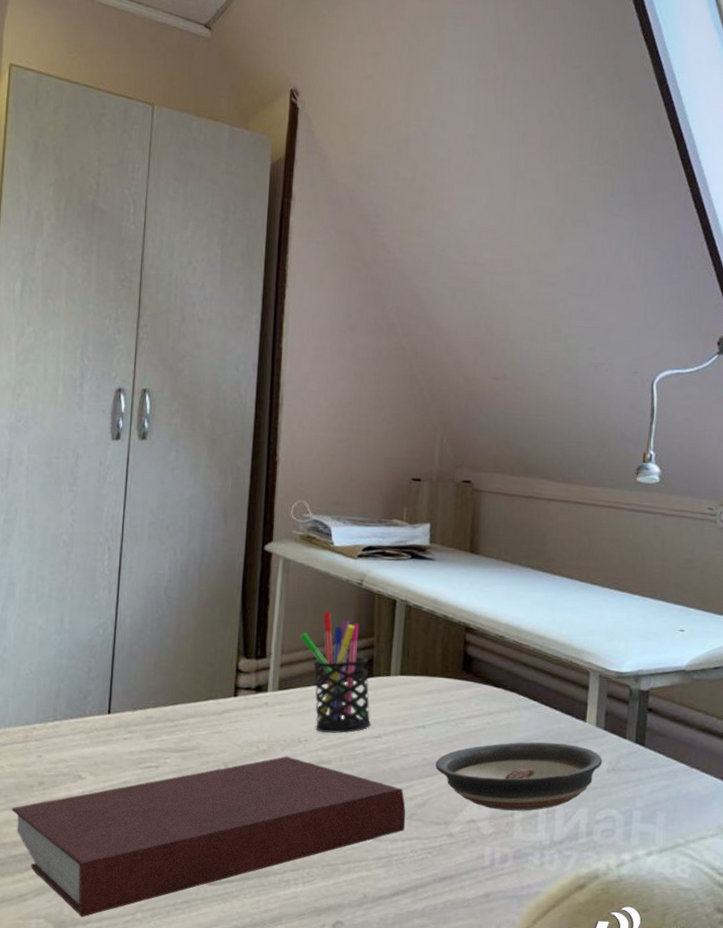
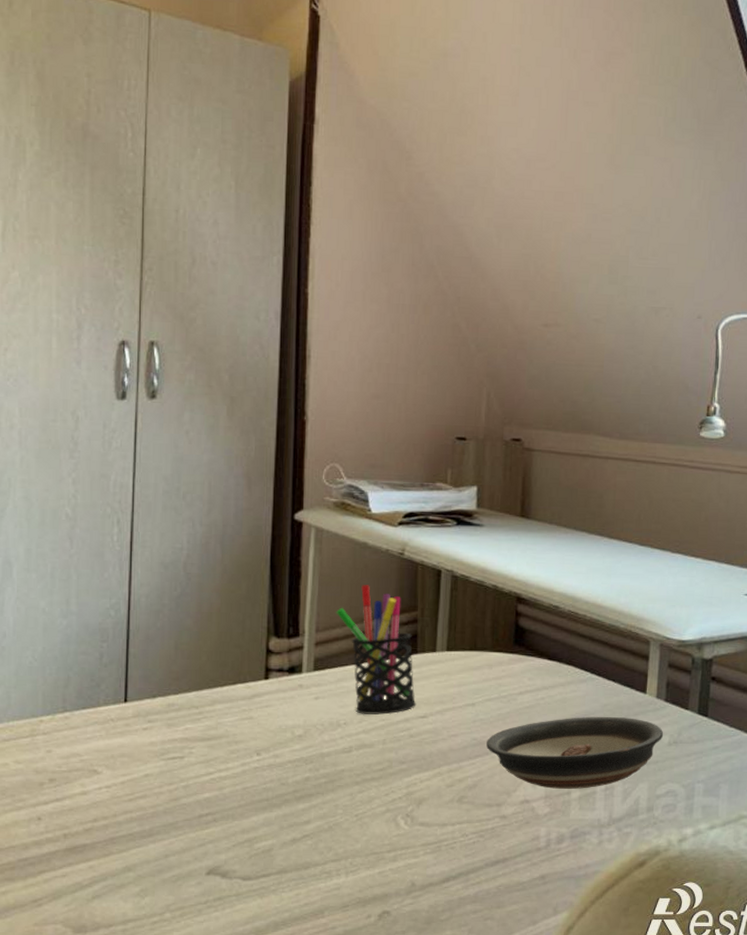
notebook: present [11,756,406,918] -> none [19,741,456,921]

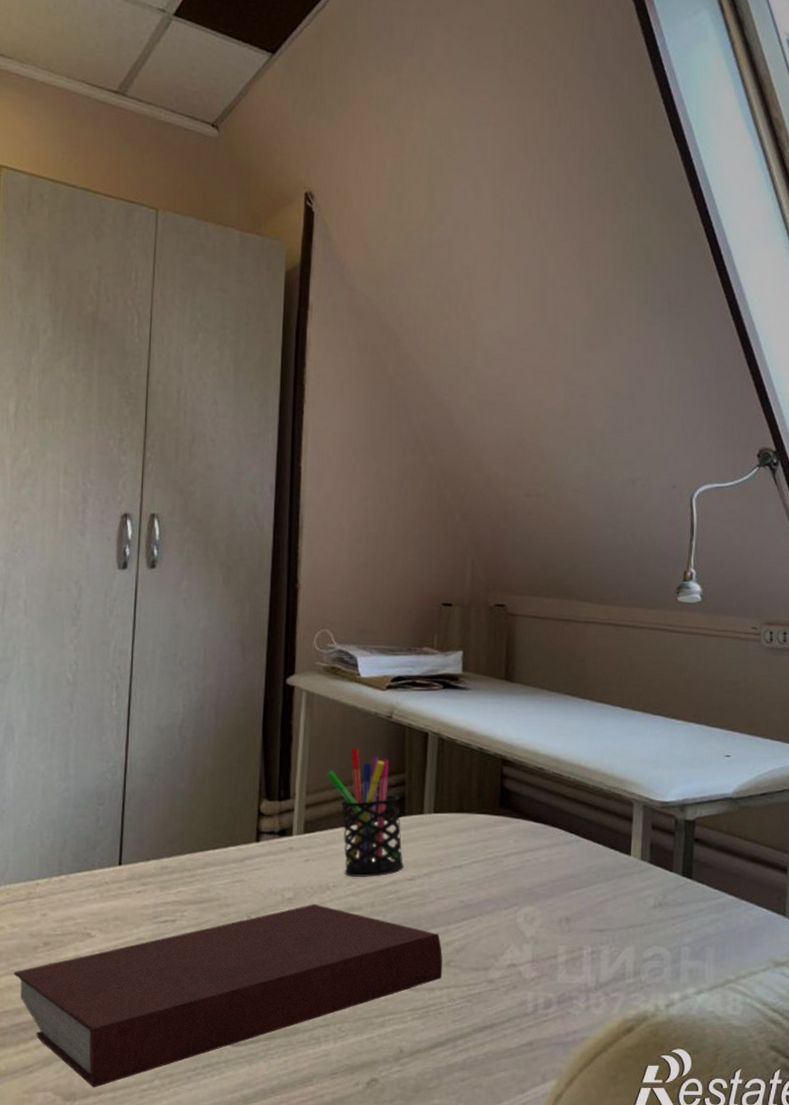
notebook: none [19,741,456,921] -> present [13,903,443,1088]
saucer: present [486,716,664,789] -> none [473,878,649,953]

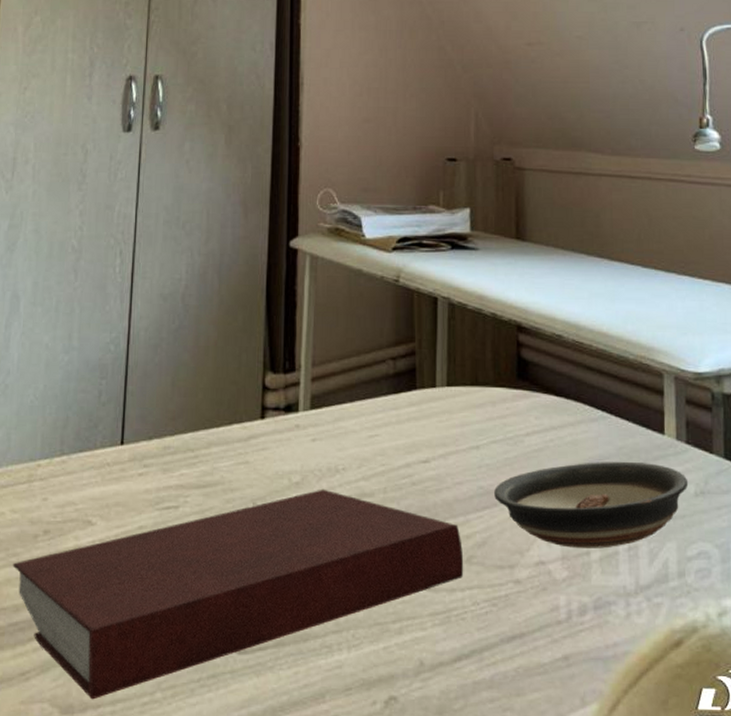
pen holder: present [326,748,404,877] -> none [332,314,418,459]
saucer: none [473,878,649,953] -> present [494,461,689,549]

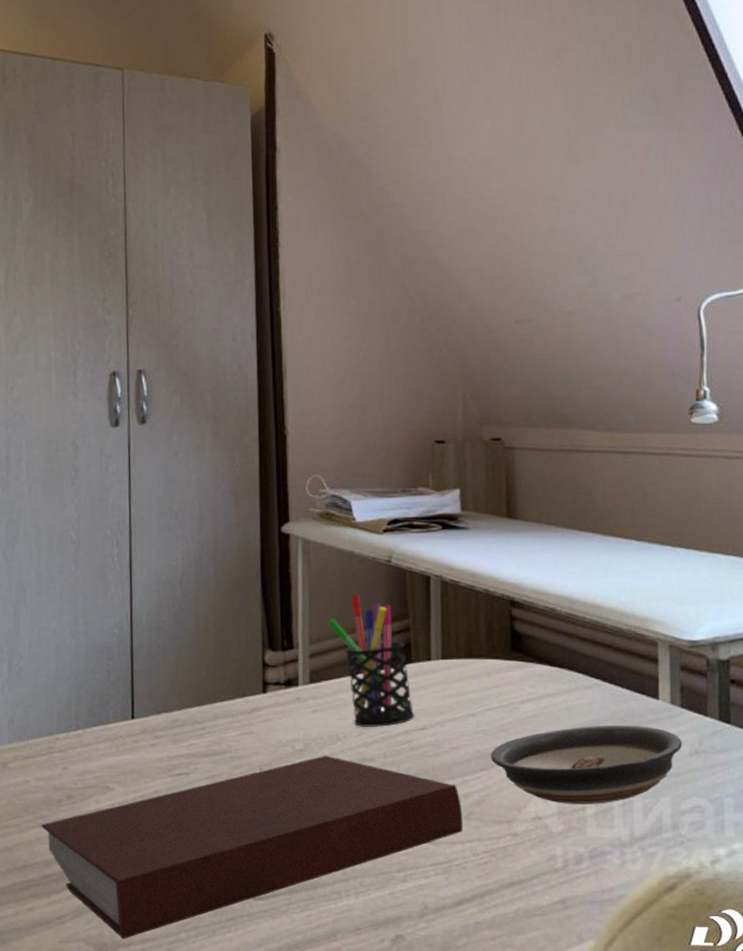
pen holder: none [332,314,418,459] -> present [328,594,415,727]

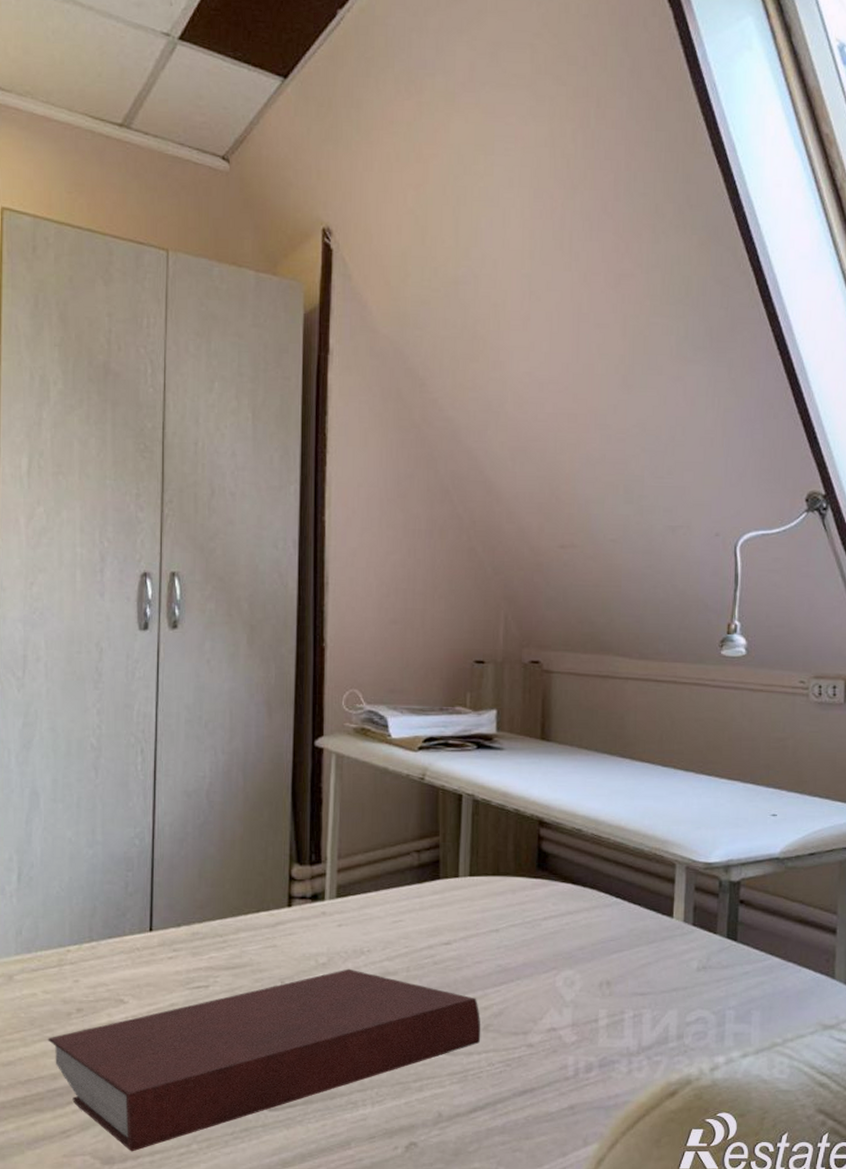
pen holder: present [328,594,415,727] -> none [358,810,440,942]
saucer: present [491,725,683,804] -> none [511,941,692,1016]

